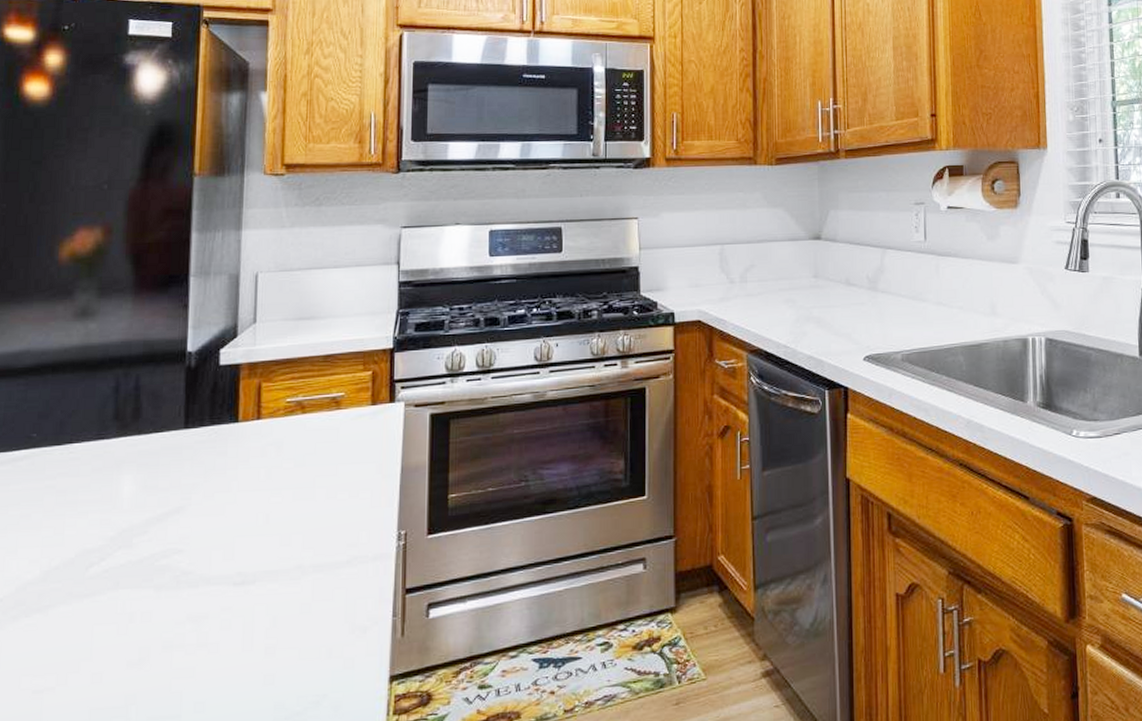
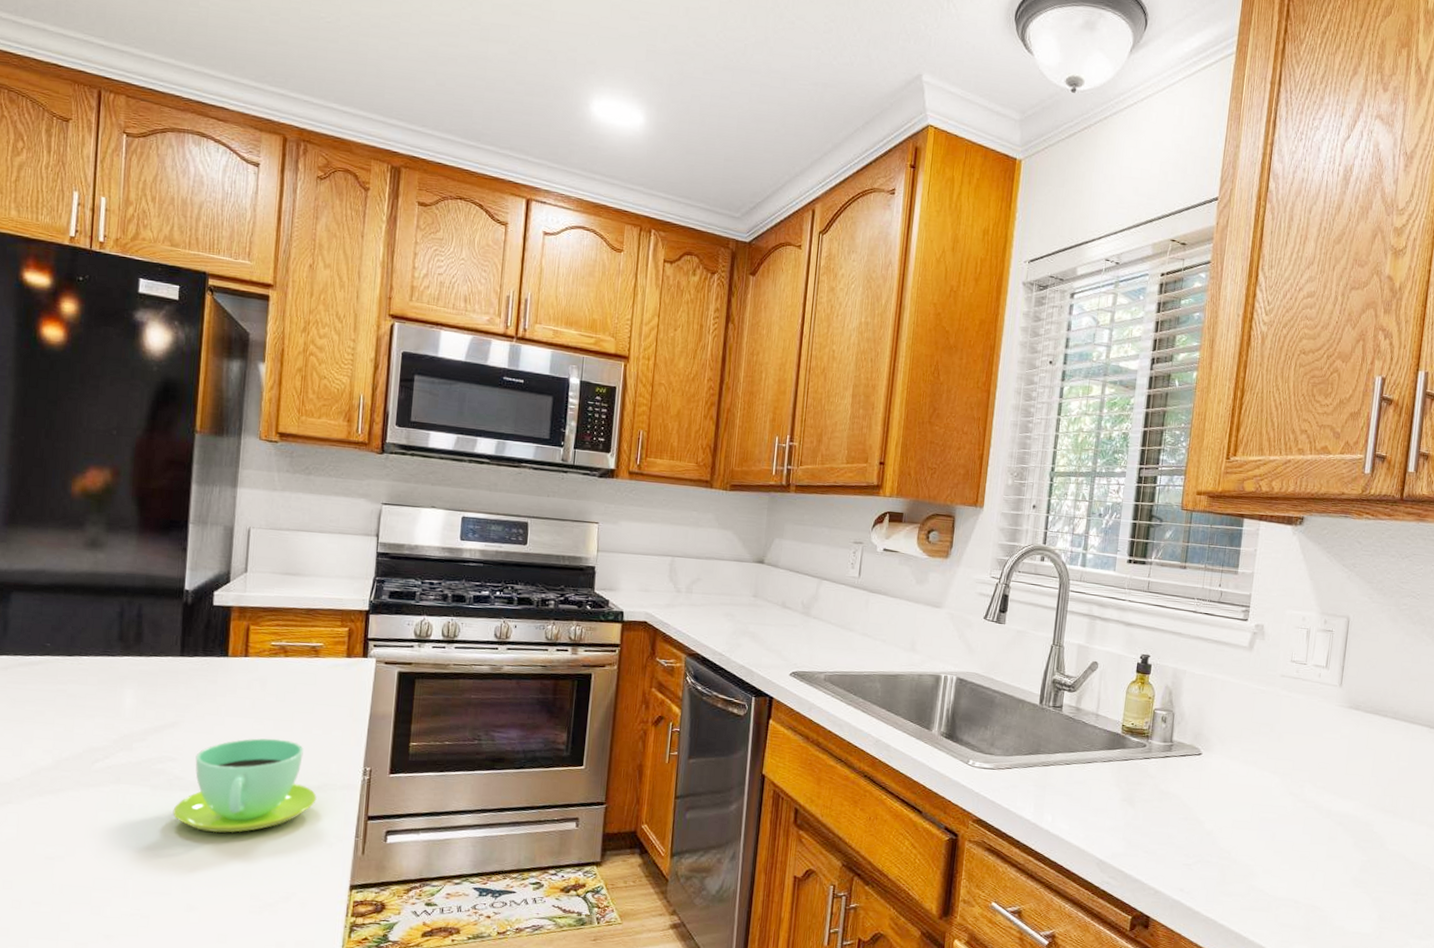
cup: none [180,510,346,634] -> present [172,738,317,833]

